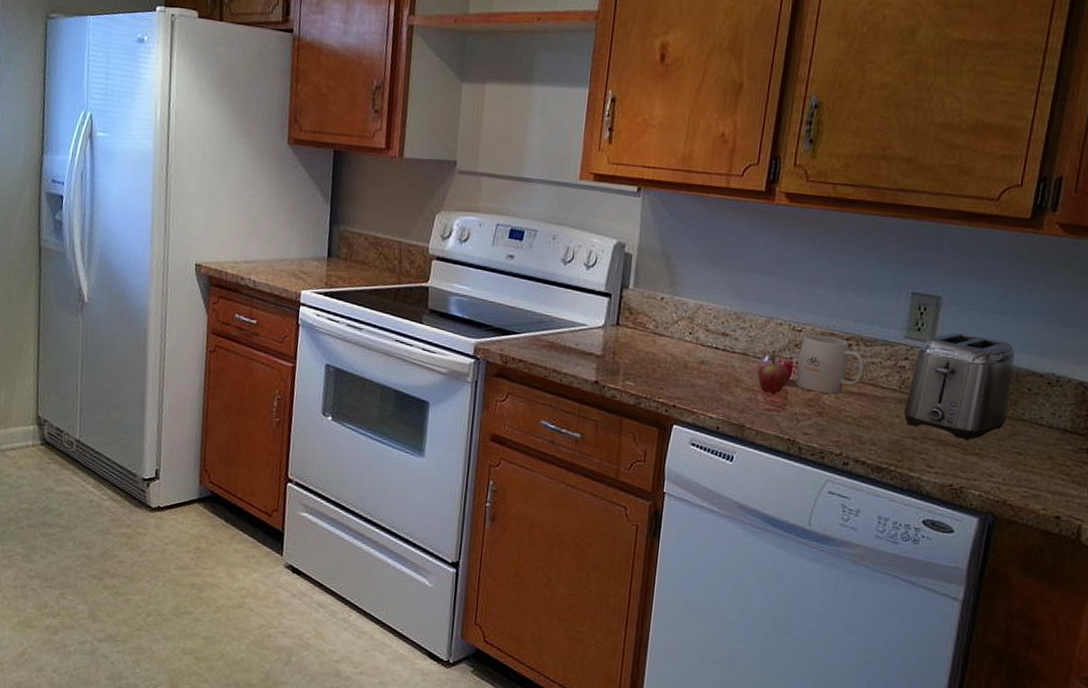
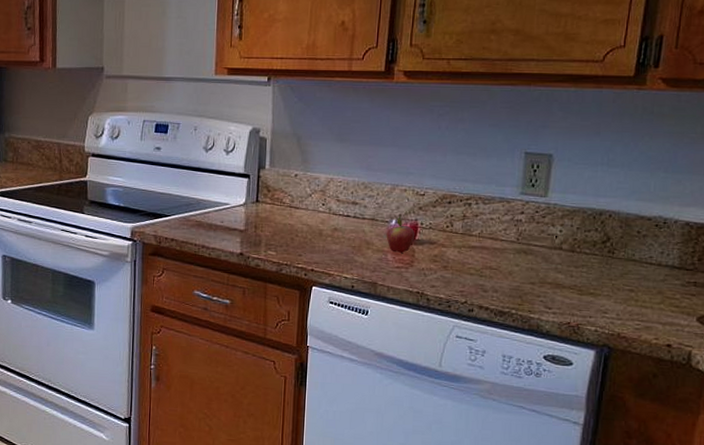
mug: present [796,334,865,394] -> none [421,197,484,249]
toaster: present [904,332,1015,441] -> none [522,186,624,283]

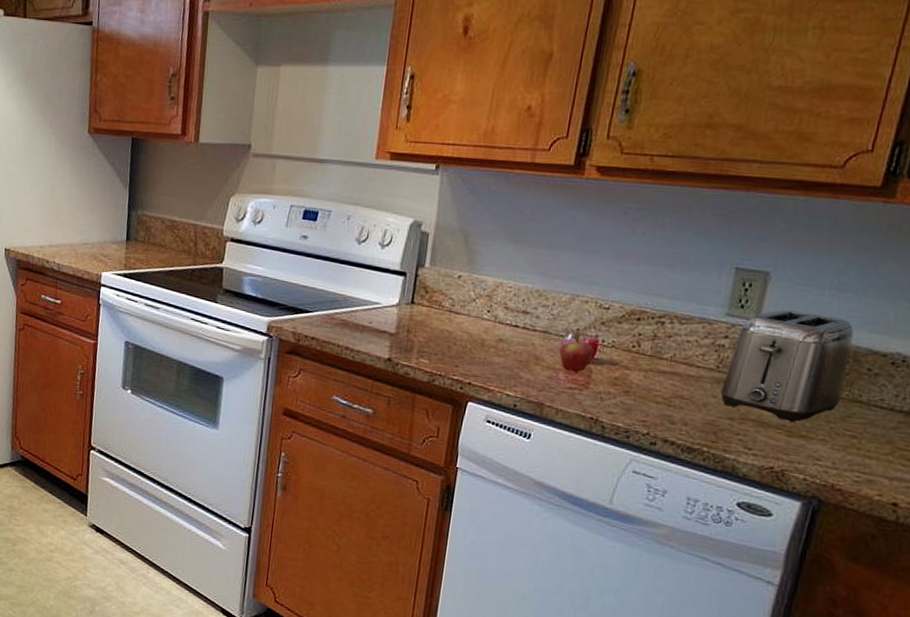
toaster: none [522,186,624,283] -> present [721,310,854,423]

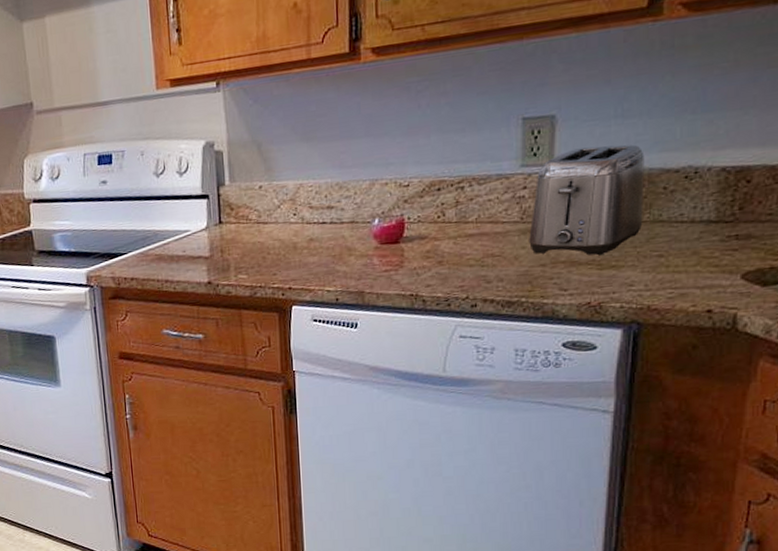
fruit: present [559,328,594,372] -> none [369,211,402,255]

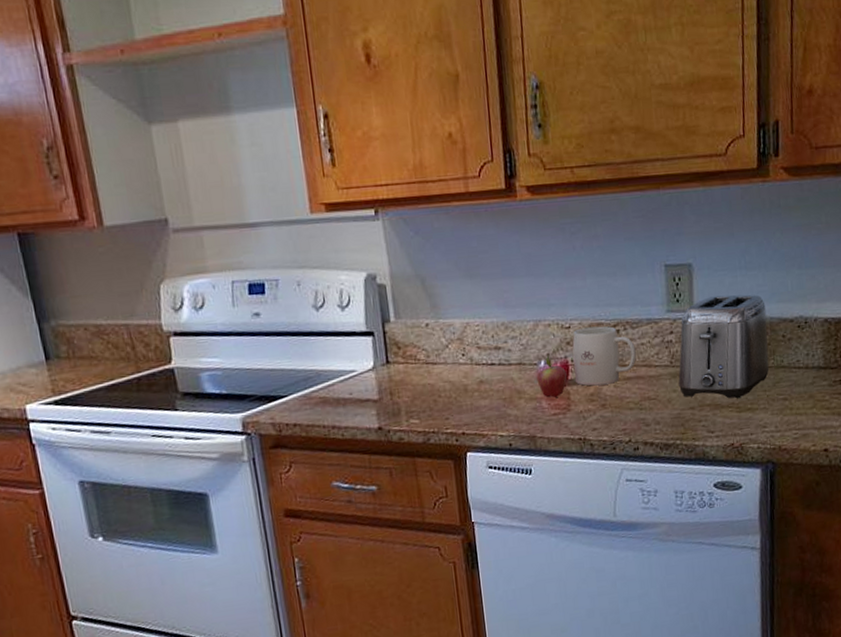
fruit: none [369,211,402,255] -> present [536,353,567,398]
mug: none [409,183,481,244] -> present [572,326,636,386]

